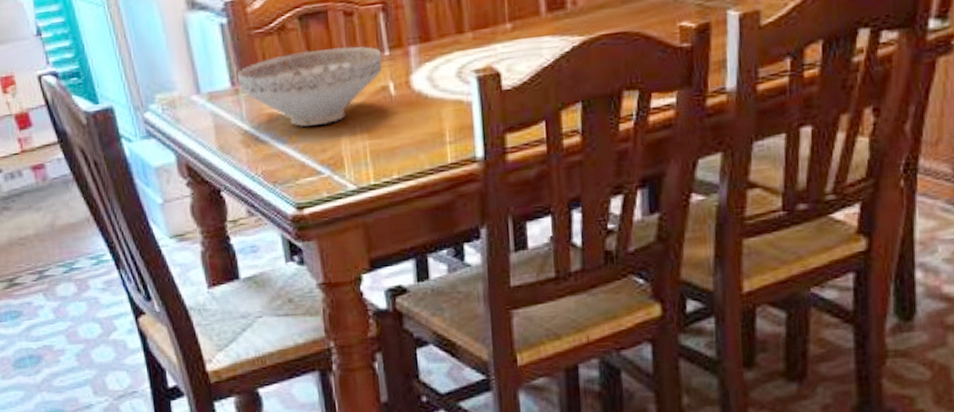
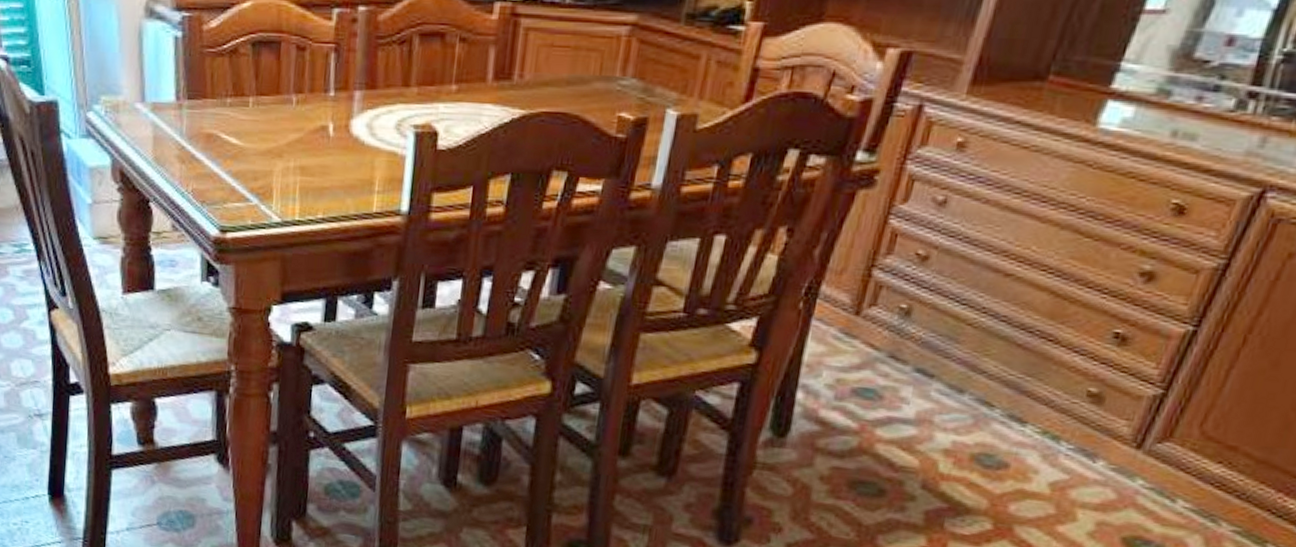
decorative bowl: present [236,46,384,127] -> none [183,77,328,155]

